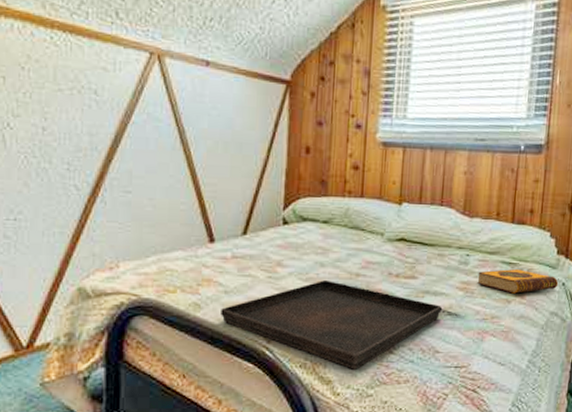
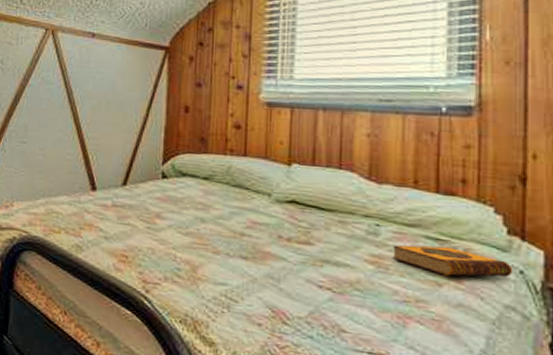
serving tray: present [221,280,442,370] -> none [101,236,346,335]

